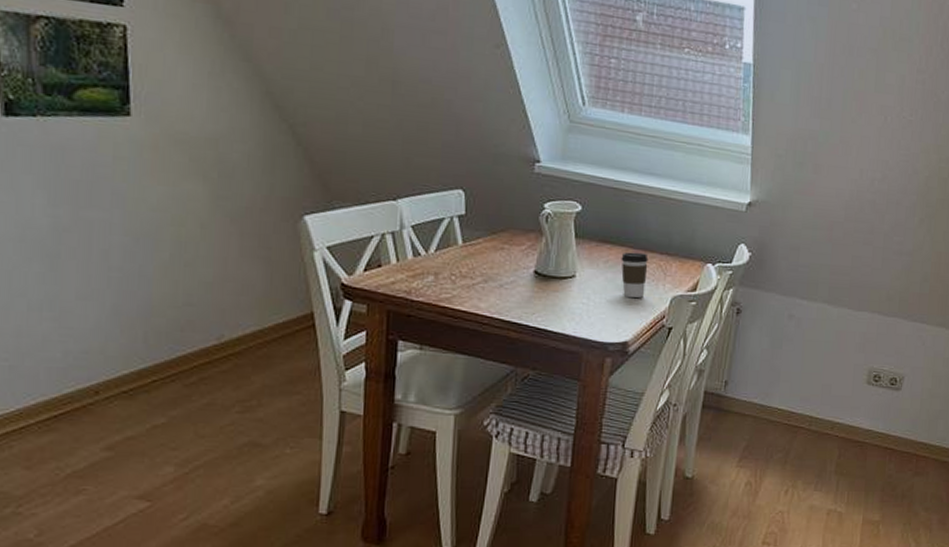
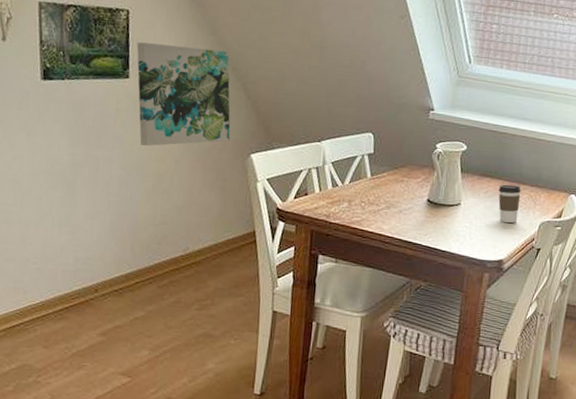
wall art: none [139,68,276,205] -> present [136,42,231,146]

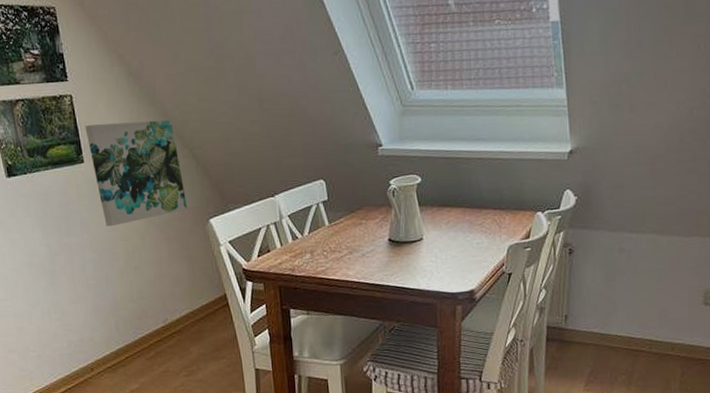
coffee cup: present [498,184,521,224] -> none [460,210,484,252]

